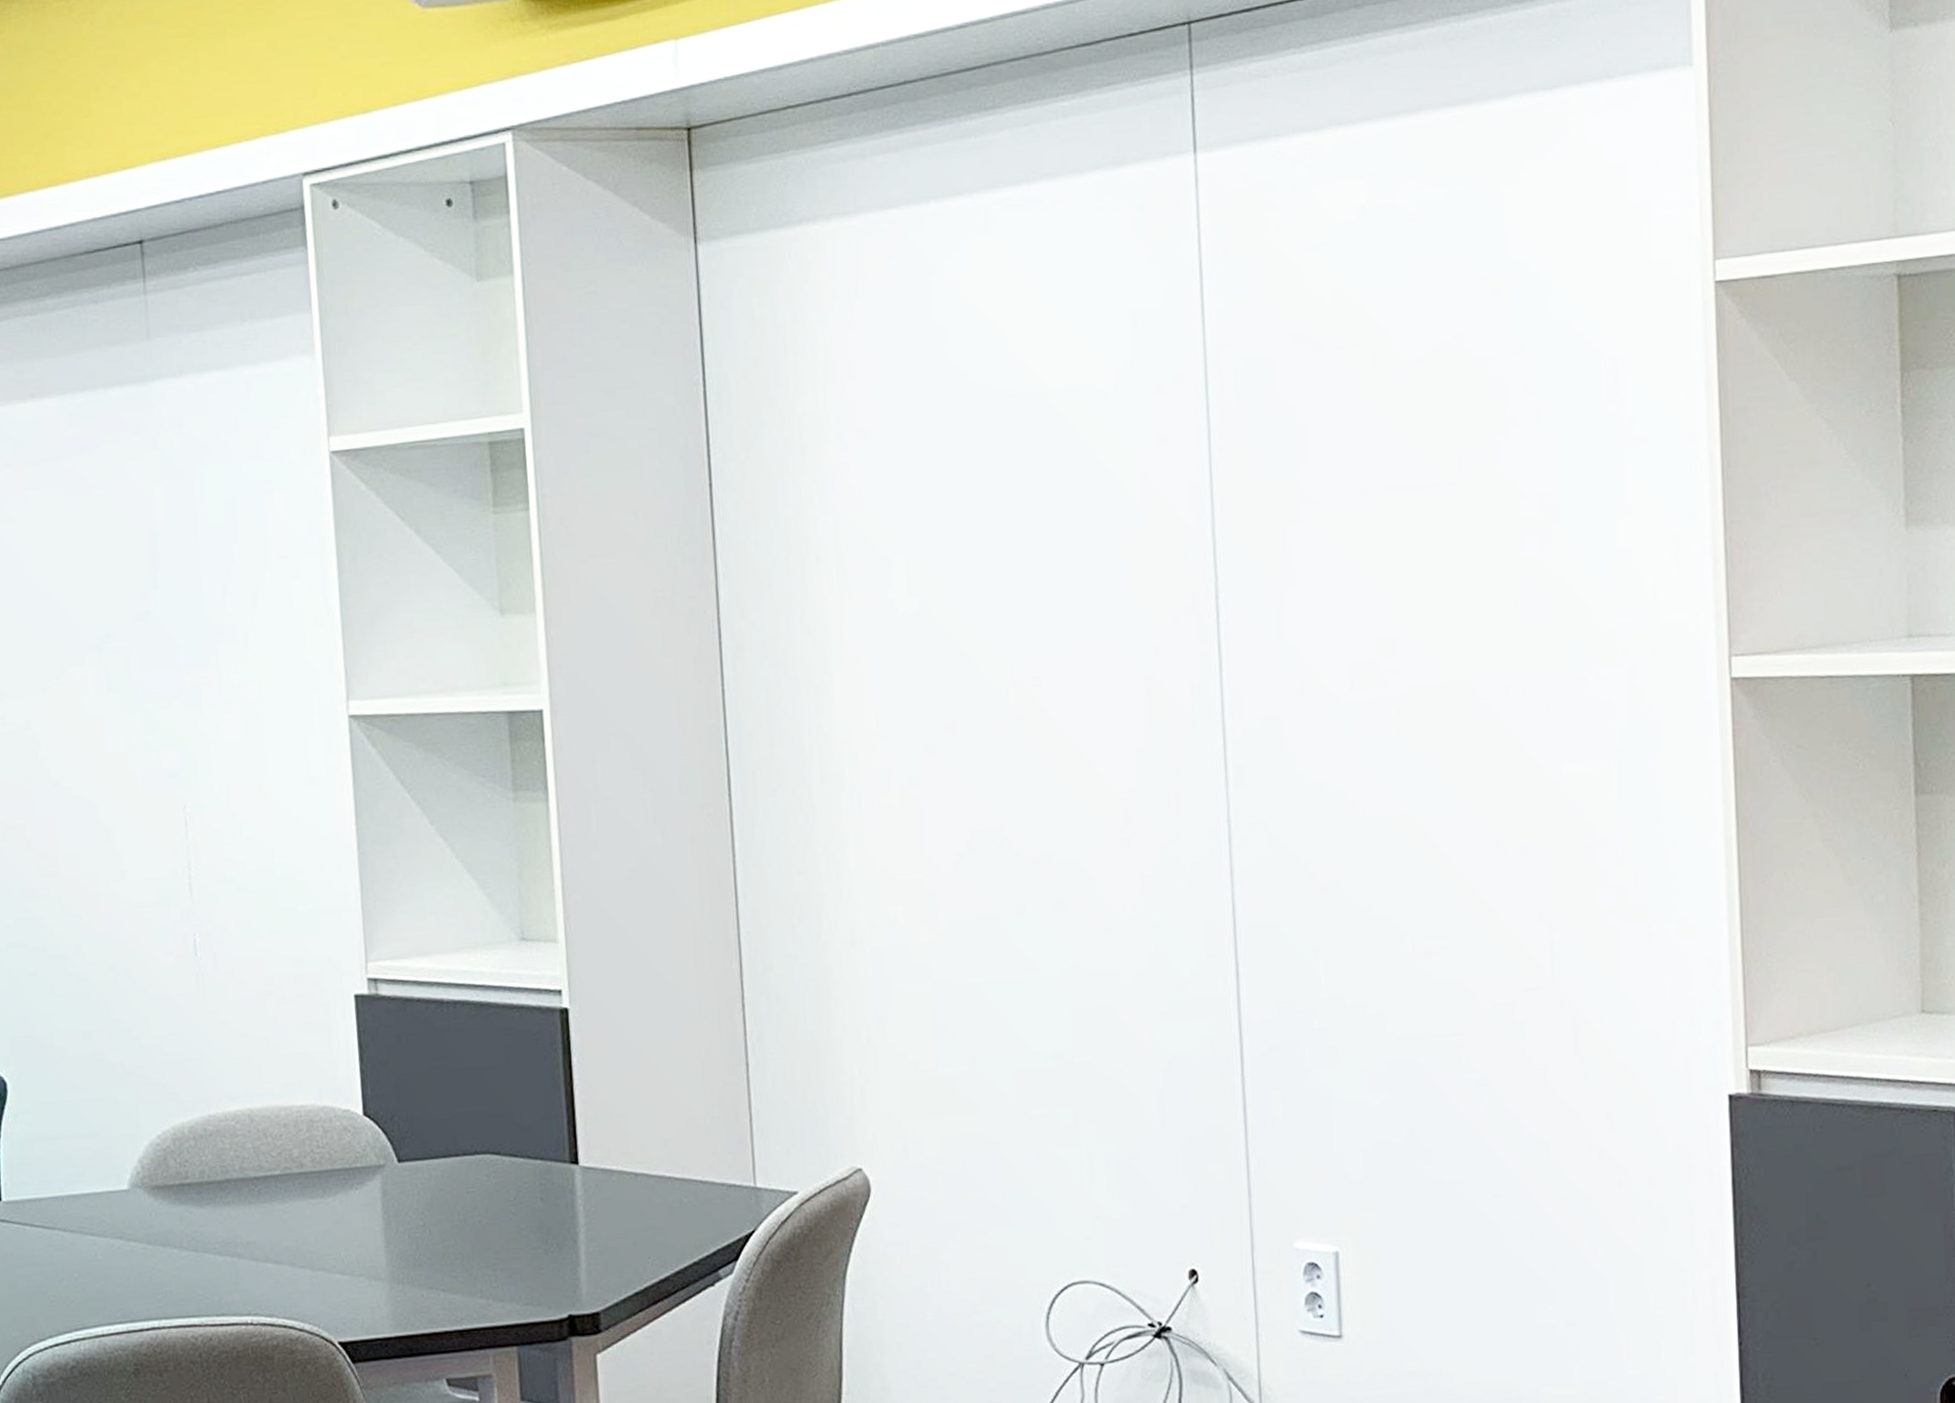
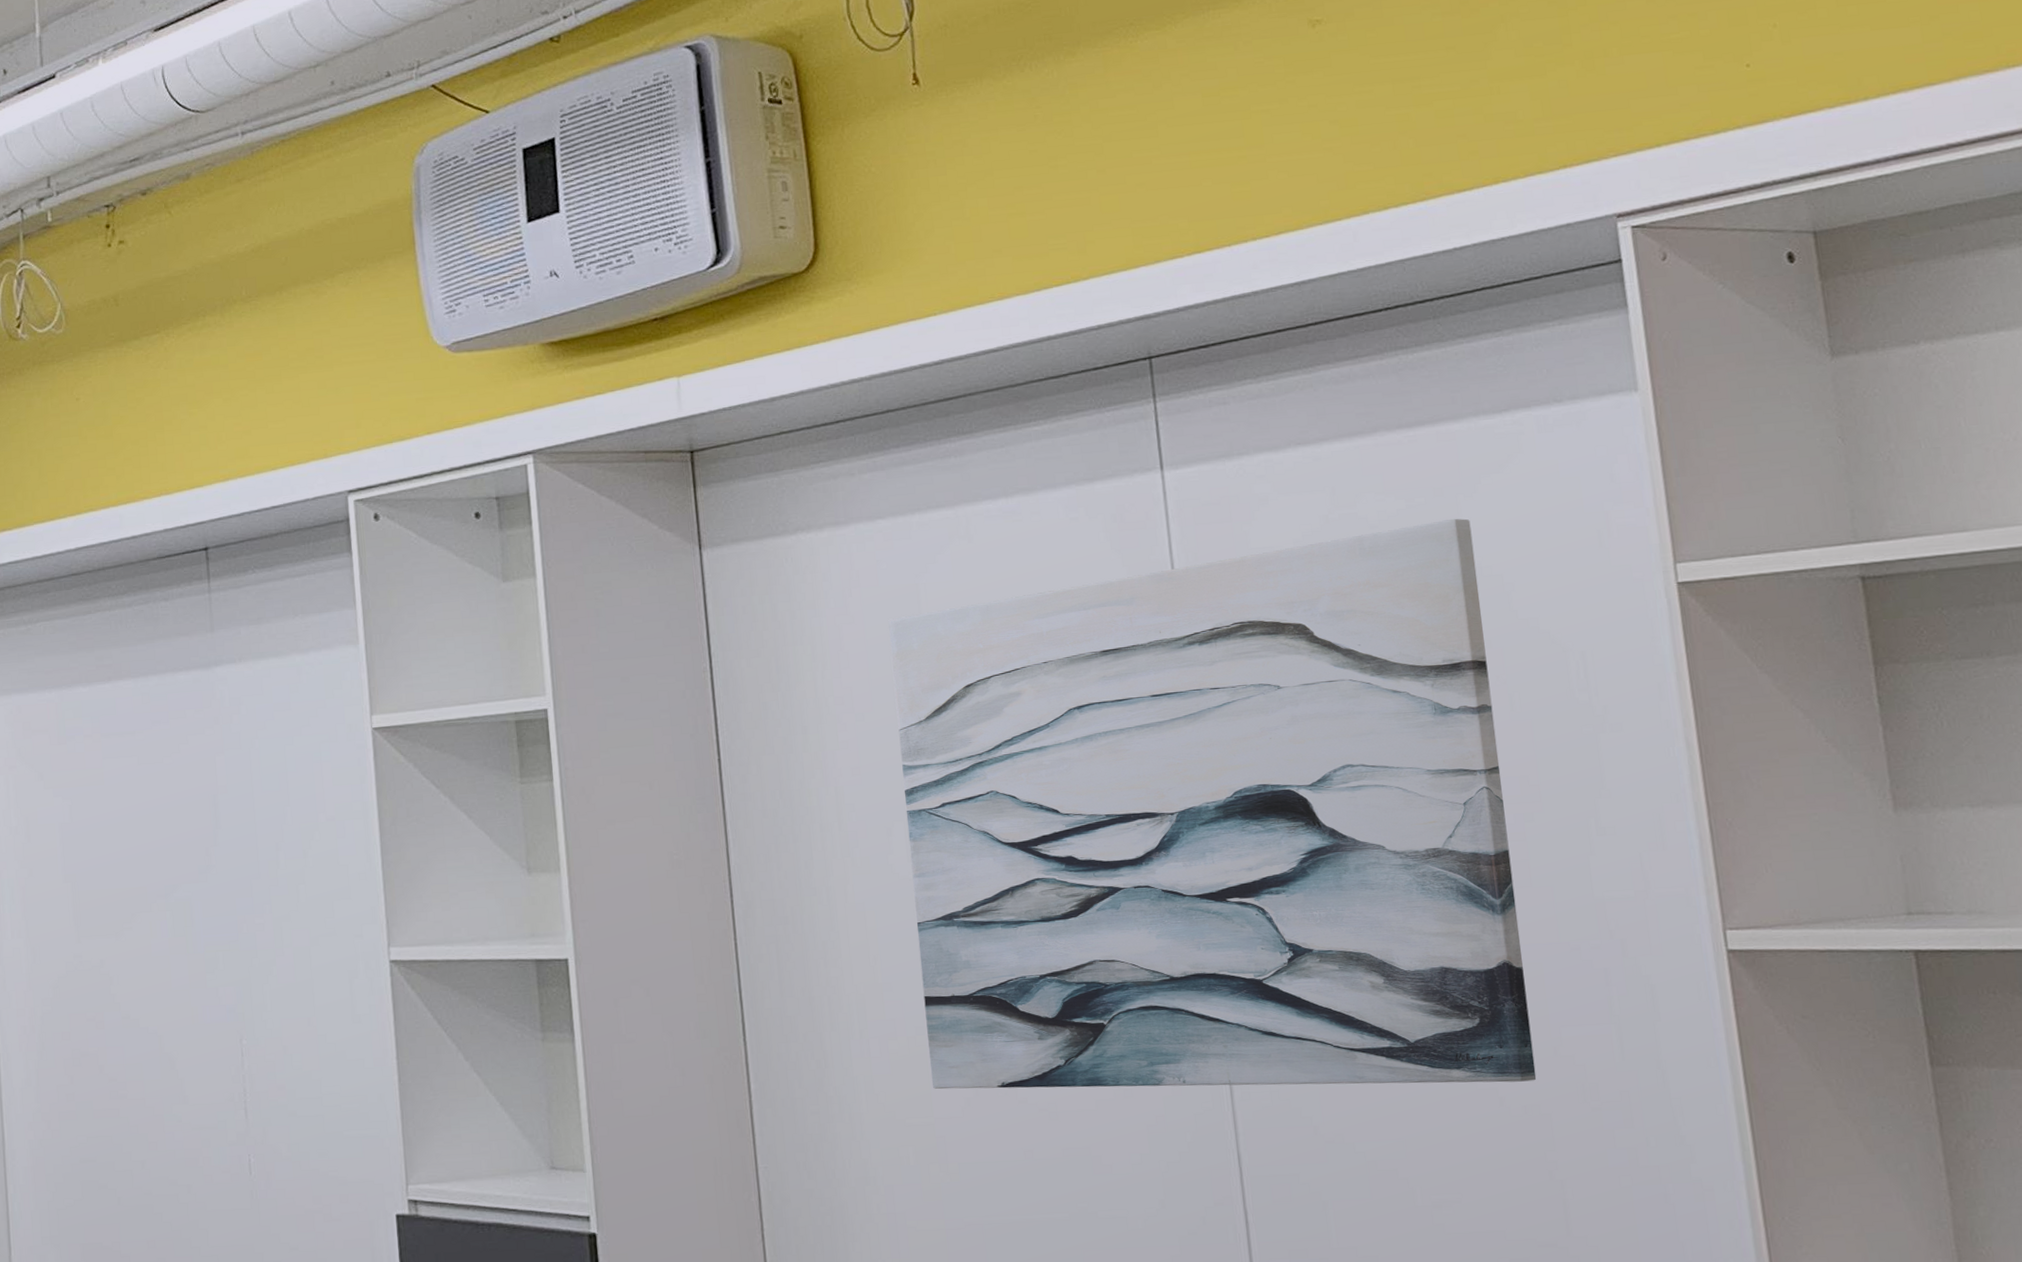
wall art: none [897,209,1534,844] -> present [888,518,1537,1090]

